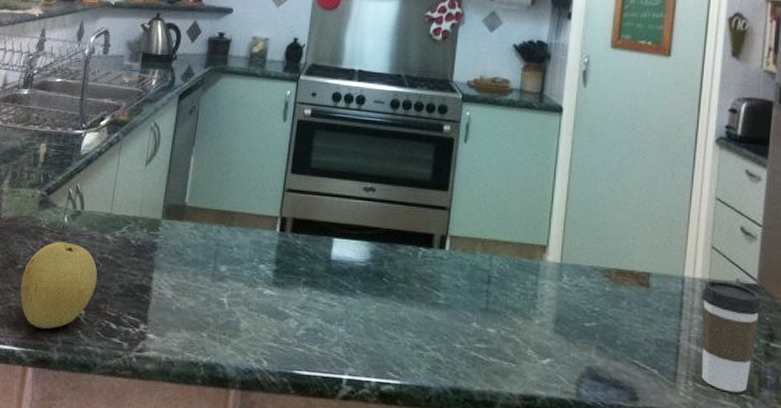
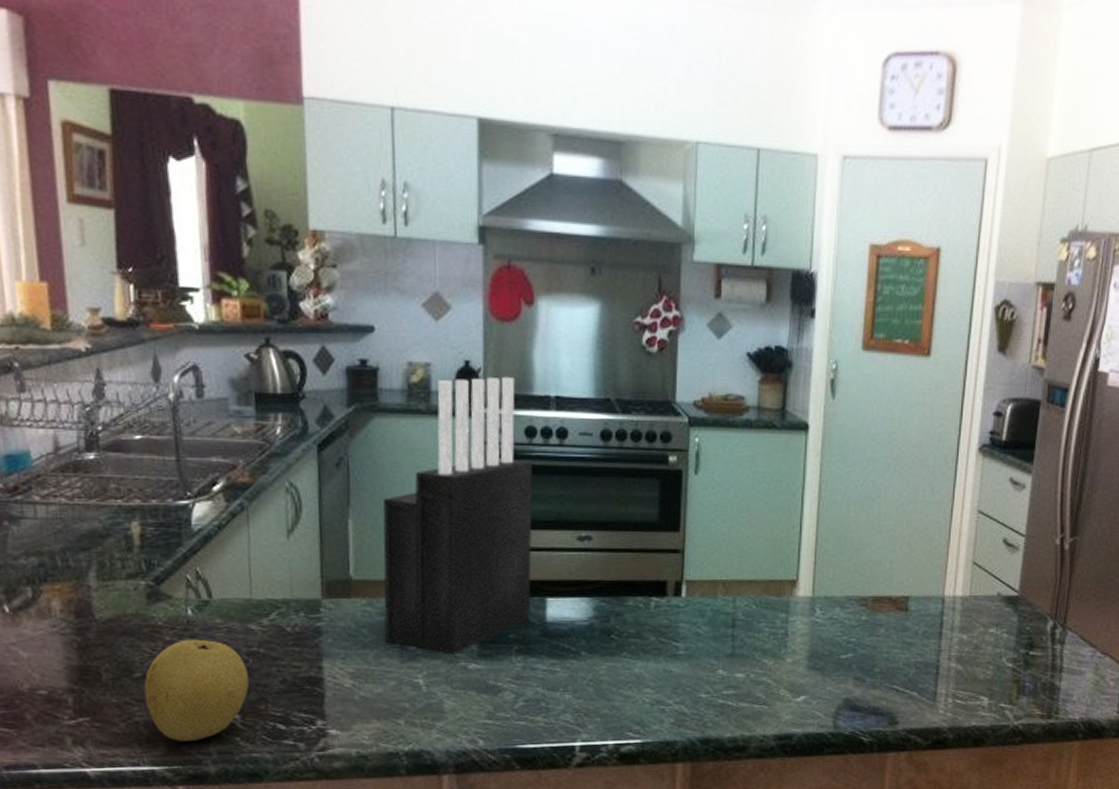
knife block: none [203,51,335,279] -> present [382,376,533,654]
coffee cup: present [700,280,762,393] -> none [960,596,1023,704]

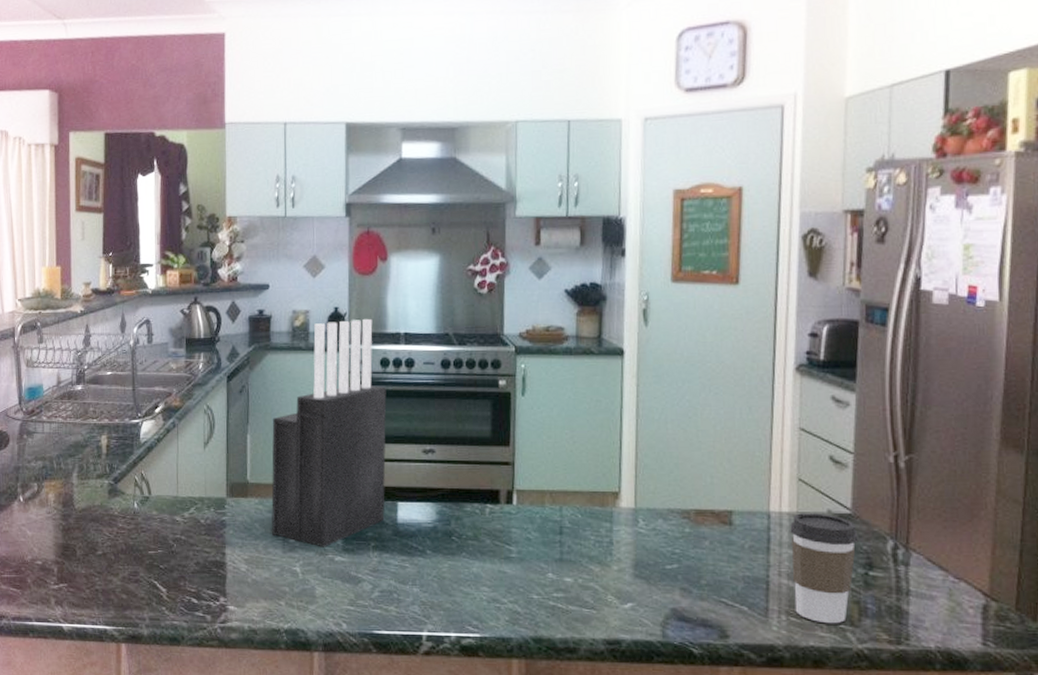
fruit: present [143,639,250,742] -> none [103,526,174,608]
coffee cup: none [960,596,1023,704] -> present [790,513,859,624]

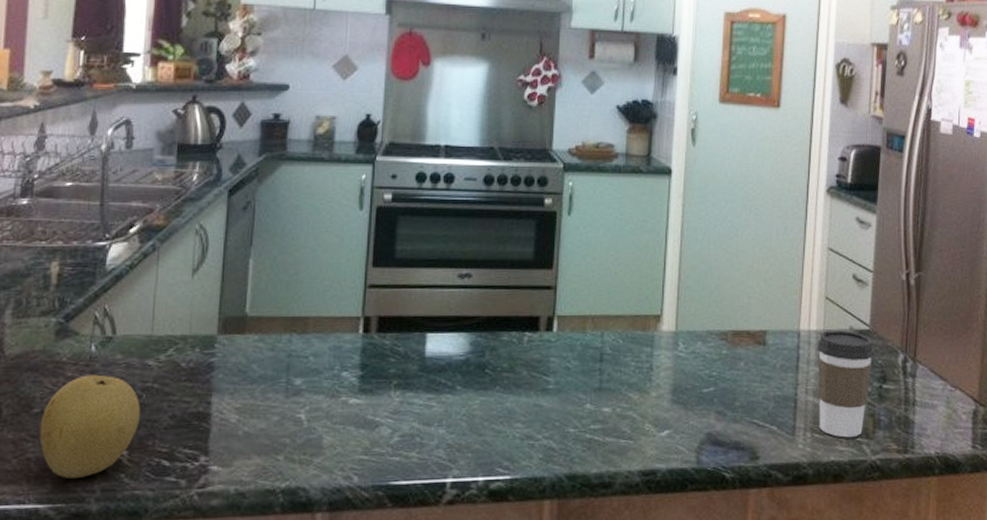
fruit: none [103,526,174,608] -> present [39,374,141,478]
knife block: present [271,318,387,548] -> none [273,128,421,389]

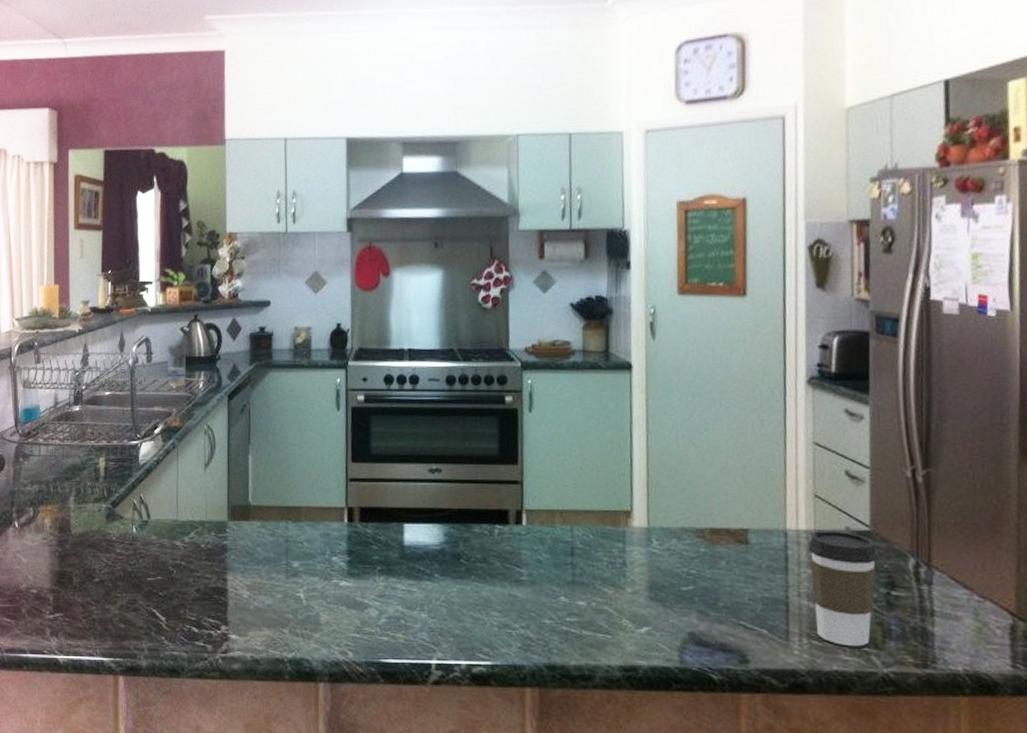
fruit: present [39,374,141,478] -> none [100,552,174,638]

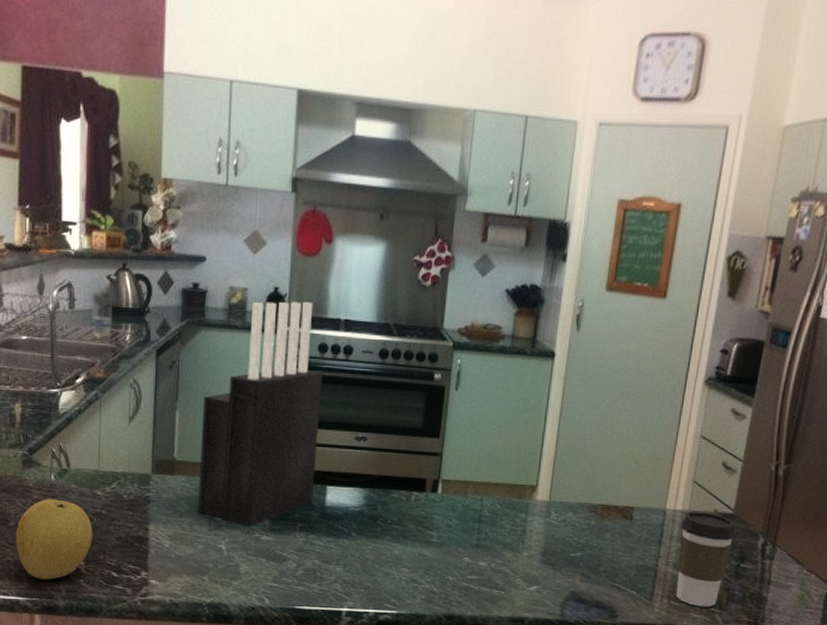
fruit: none [100,552,174,638] -> present [16,498,93,580]
knife block: none [274,334,391,572] -> present [198,301,323,527]

